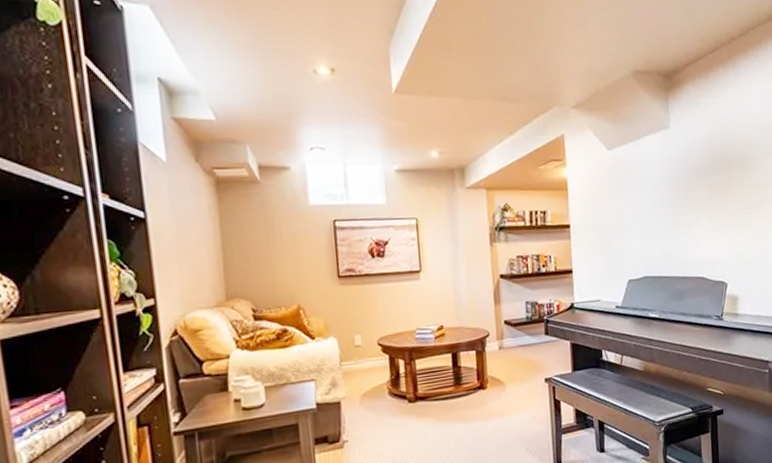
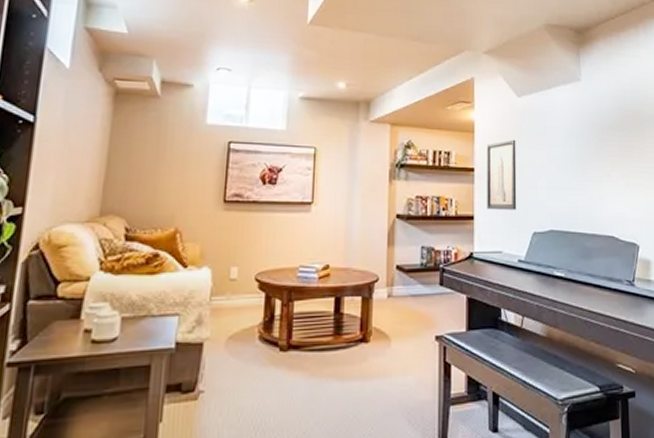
wall art: none [580,193,612,263] -> present [486,139,517,210]

